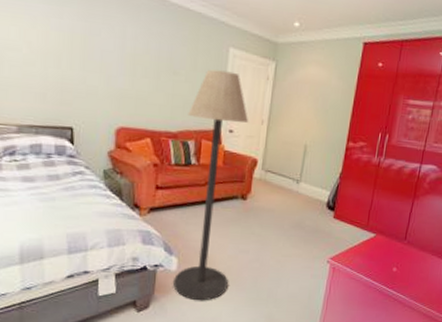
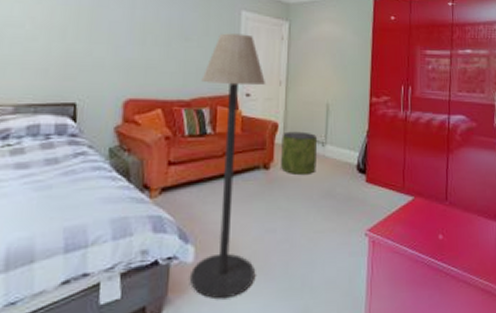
pouf: none [257,168,293,207] -> present [281,131,318,174]

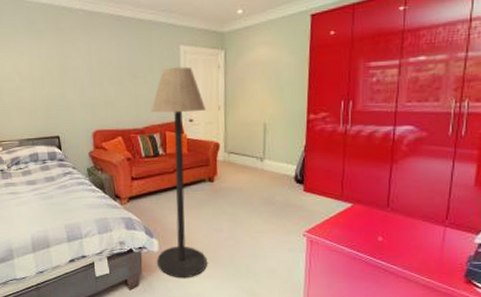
pouf: present [281,131,318,174] -> none [223,149,257,186]

